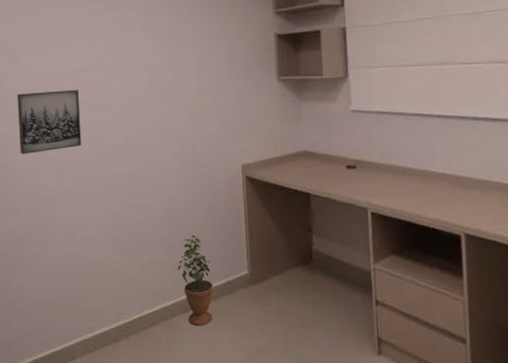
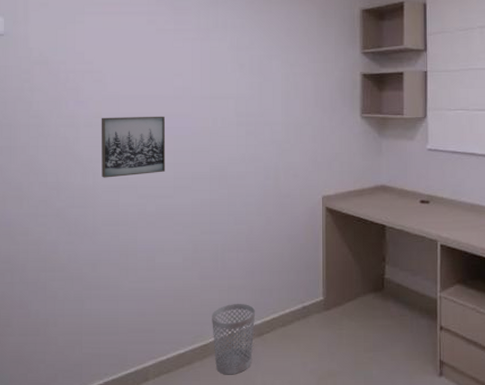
wastebasket: none [135,278,180,353] -> present [212,303,256,375]
potted plant: present [177,234,214,326] -> none [255,260,289,349]

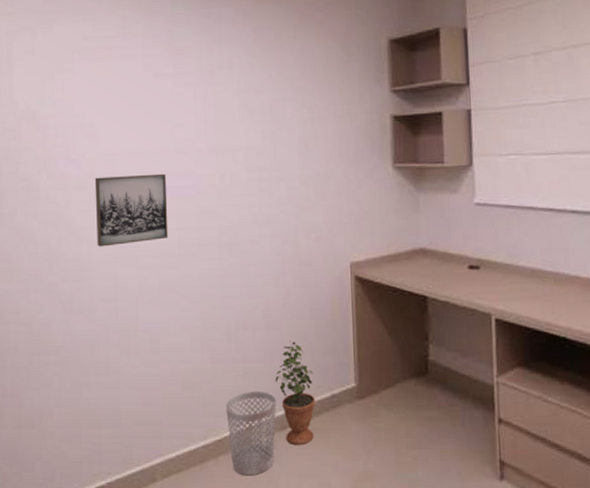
potted plant: none [255,260,289,349] -> present [275,340,315,446]

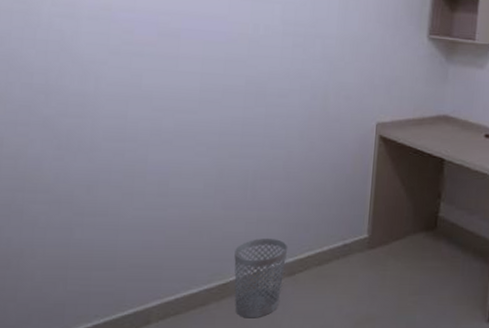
wall art: present [94,173,168,247] -> none [106,10,195,84]
potted plant: present [275,340,315,446] -> none [288,191,328,291]

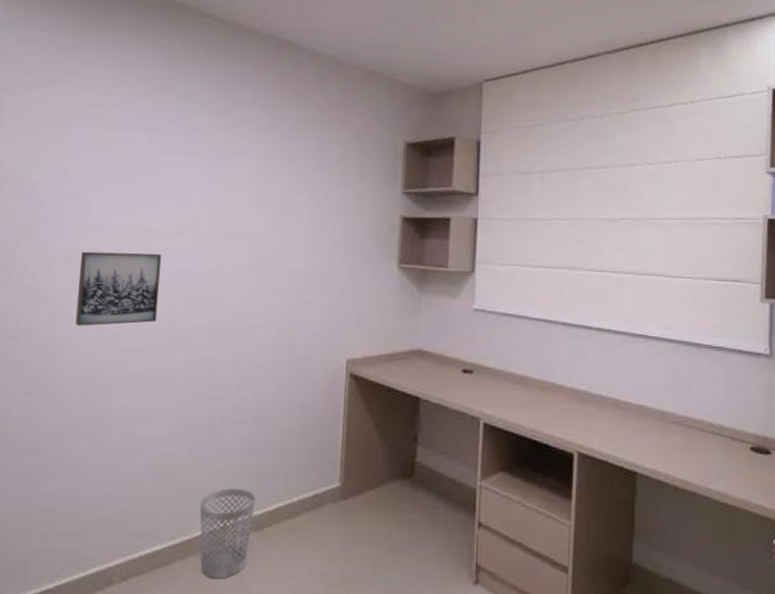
wall art: none [106,10,195,84] -> present [75,251,162,326]

